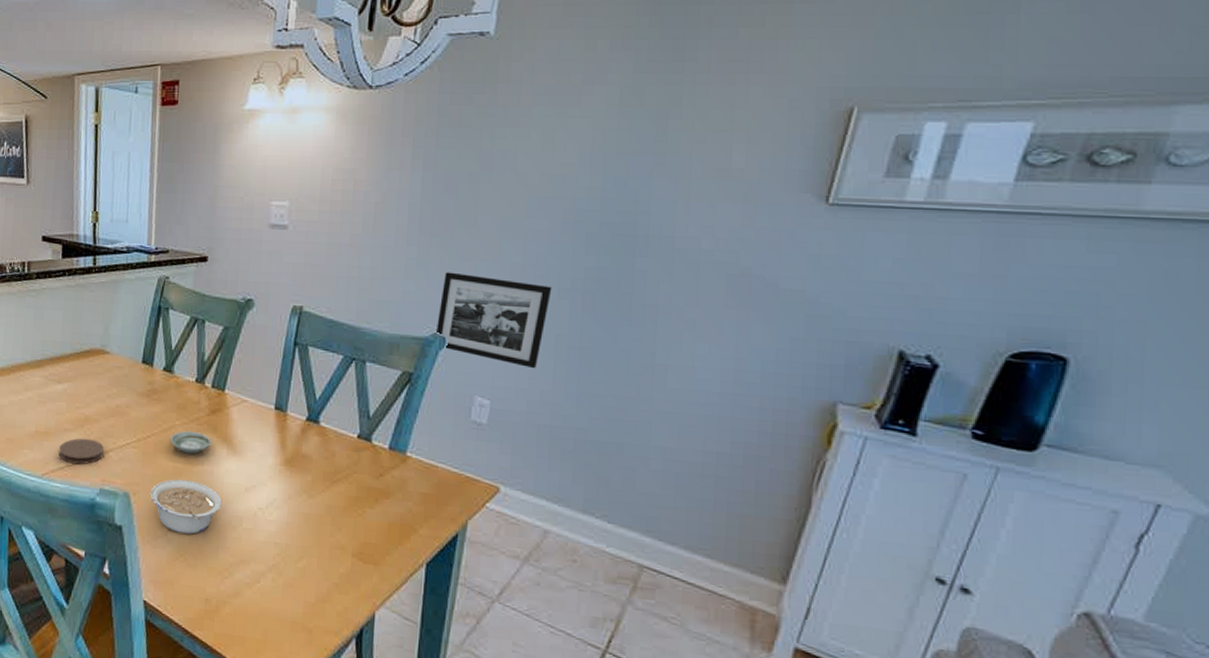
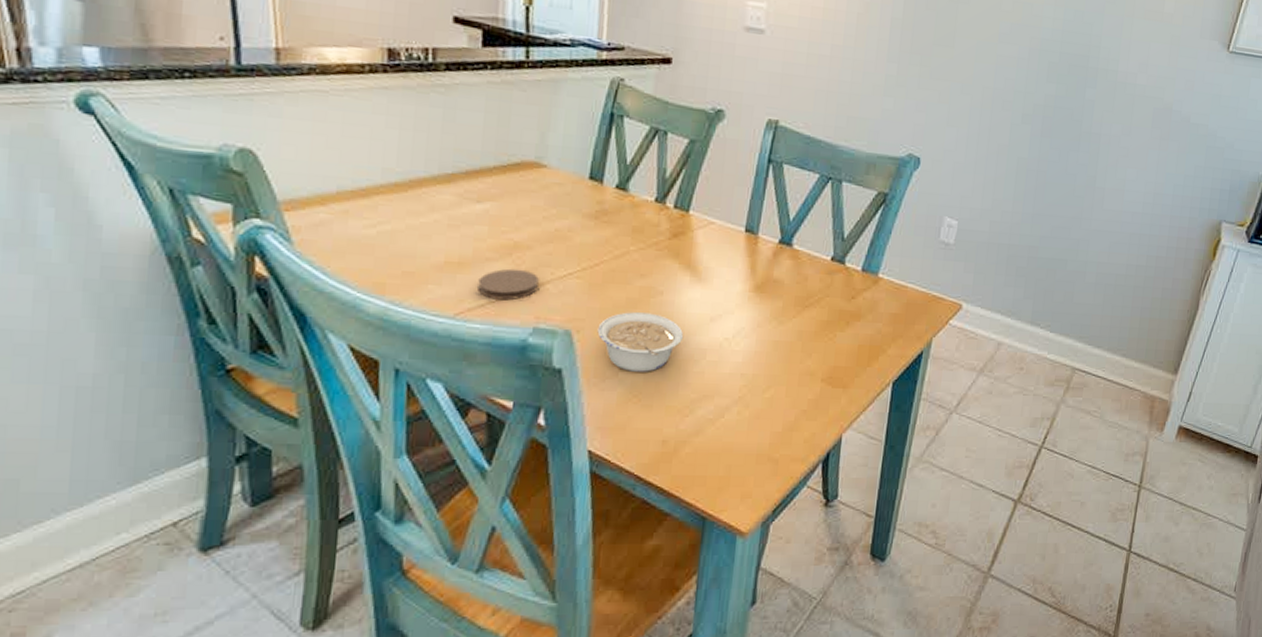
saucer: present [169,431,211,455] -> none [622,257,672,284]
picture frame: present [435,272,552,369] -> none [910,91,1017,191]

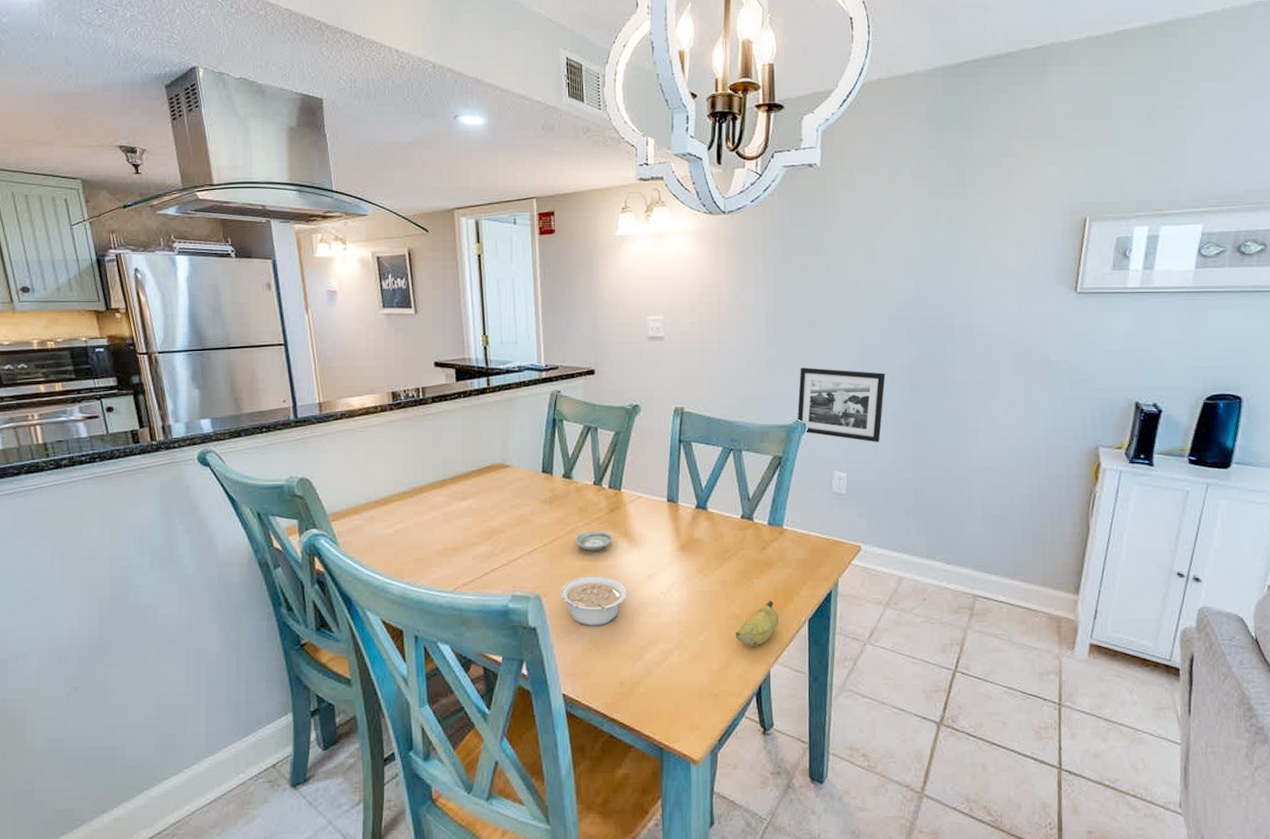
coaster: present [477,268,539,301] -> none [468,549,512,575]
saucer: none [622,257,672,284] -> present [574,531,613,552]
banana: none [807,357,860,408] -> present [735,600,779,646]
picture frame: none [910,91,1017,191] -> present [797,367,886,443]

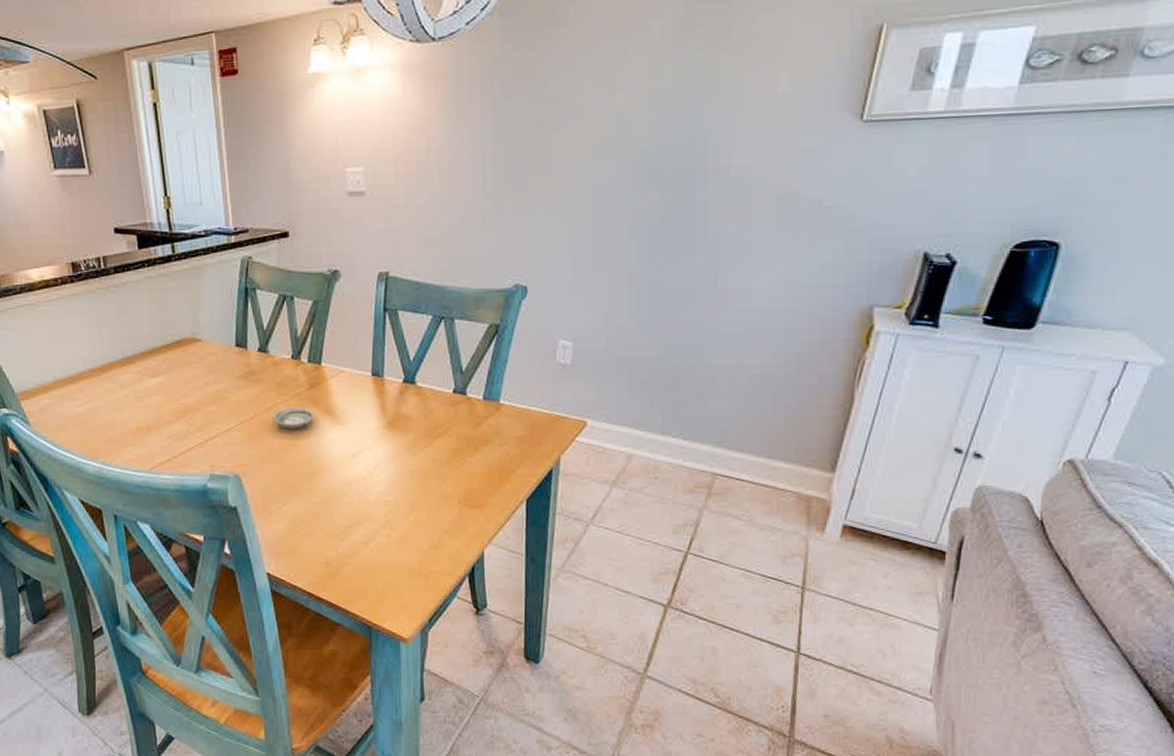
legume: present [560,576,627,626] -> none [260,455,331,505]
banana: present [735,600,779,646] -> none [446,479,494,527]
picture frame: present [797,367,886,443] -> none [517,222,622,307]

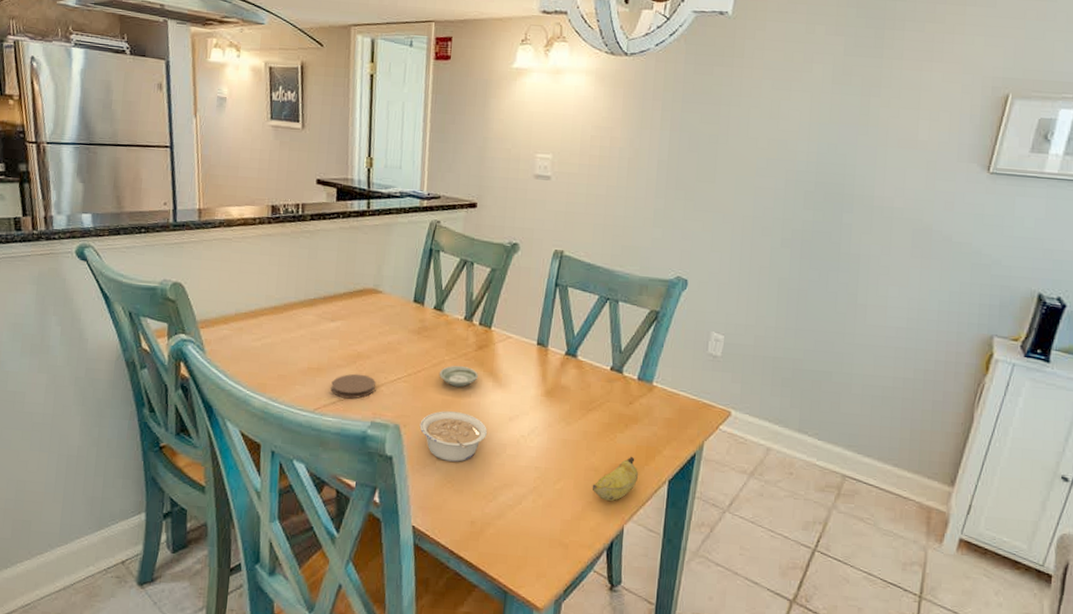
coaster: none [163,428,209,455] -> present [331,373,376,399]
legume: none [260,455,331,505] -> present [419,411,487,462]
banana: none [446,479,494,527] -> present [592,456,639,501]

